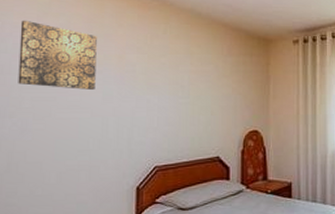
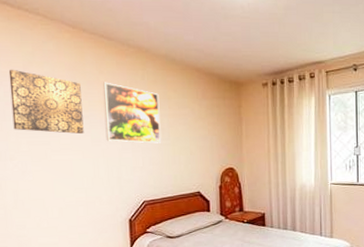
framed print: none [119,35,181,102] -> present [103,82,161,144]

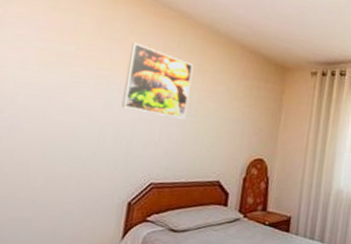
wall art: present [8,69,84,134] -> none [13,11,106,95]

